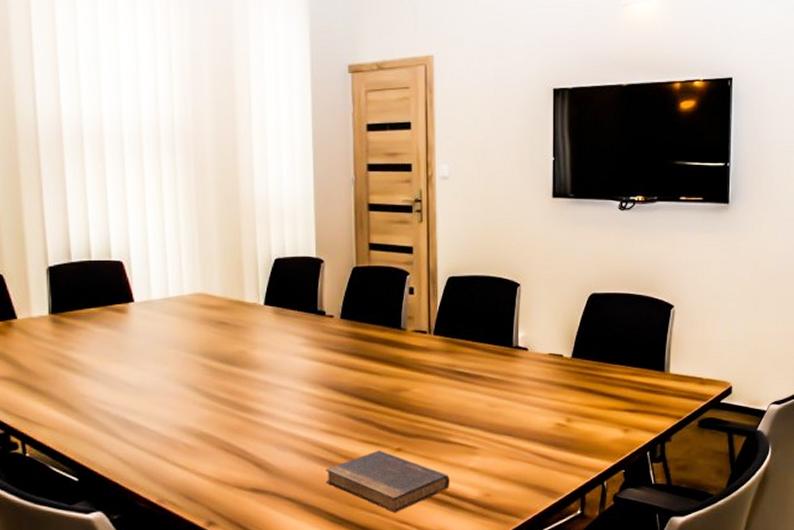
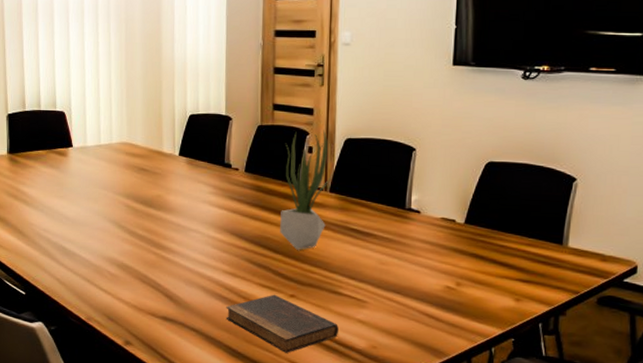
potted plant: none [382,269,437,399] -> present [280,130,334,250]

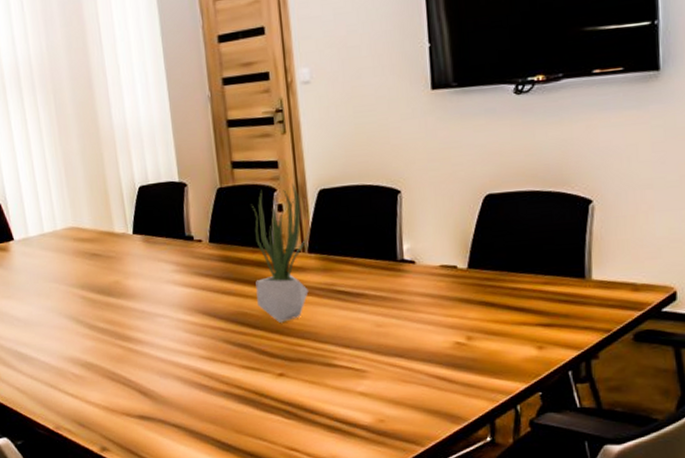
book: present [226,294,338,353] -> none [208,375,339,439]

